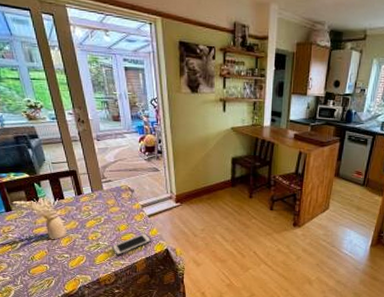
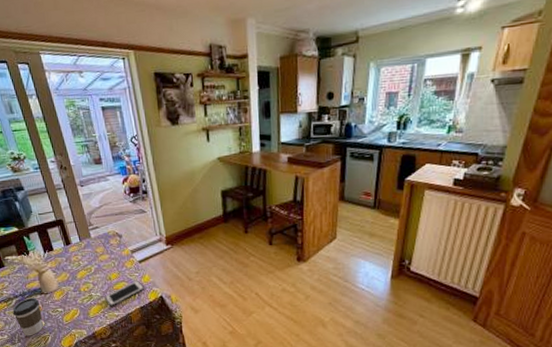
coffee cup: none [17,242,48,279] -> present [12,297,43,336]

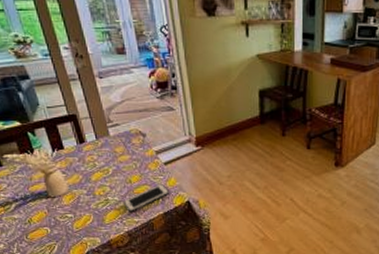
coffee cup: present [12,297,43,336] -> none [11,201,49,245]

